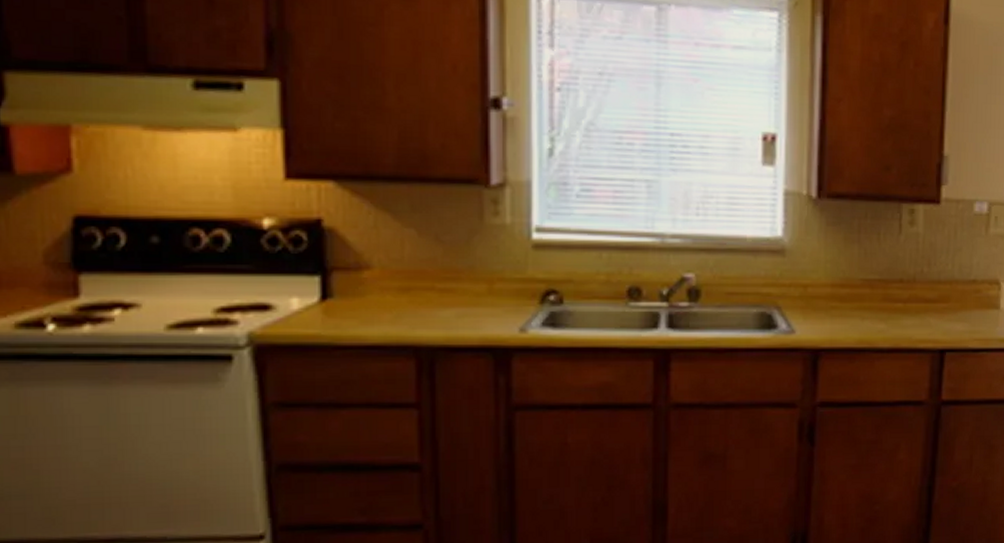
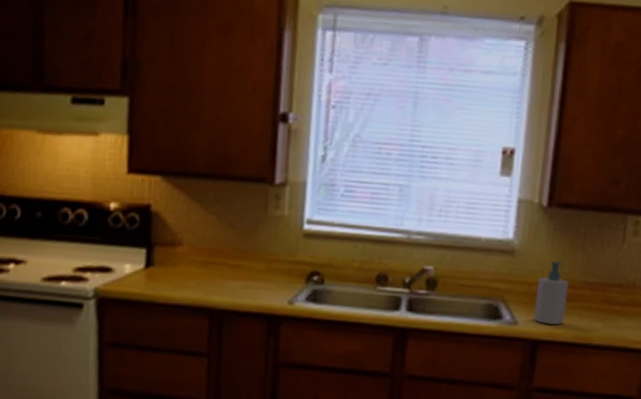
soap bottle: none [812,258,847,331] -> present [533,260,569,325]

